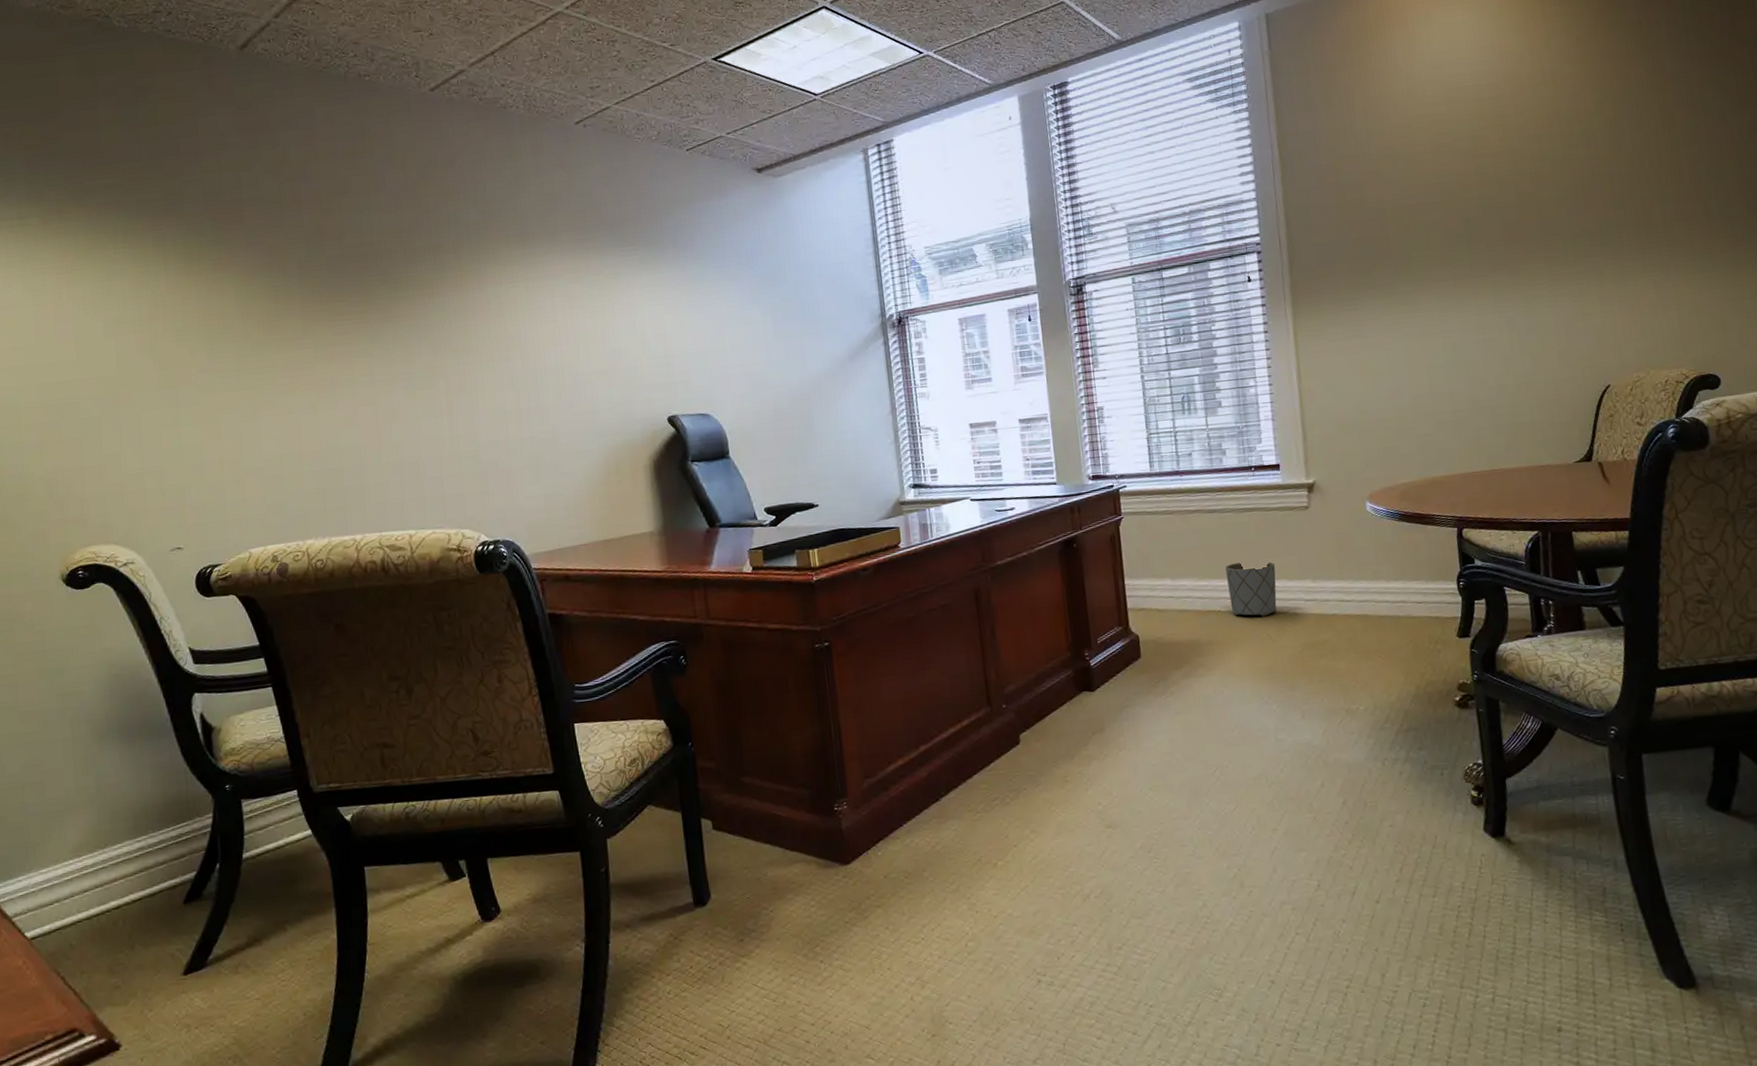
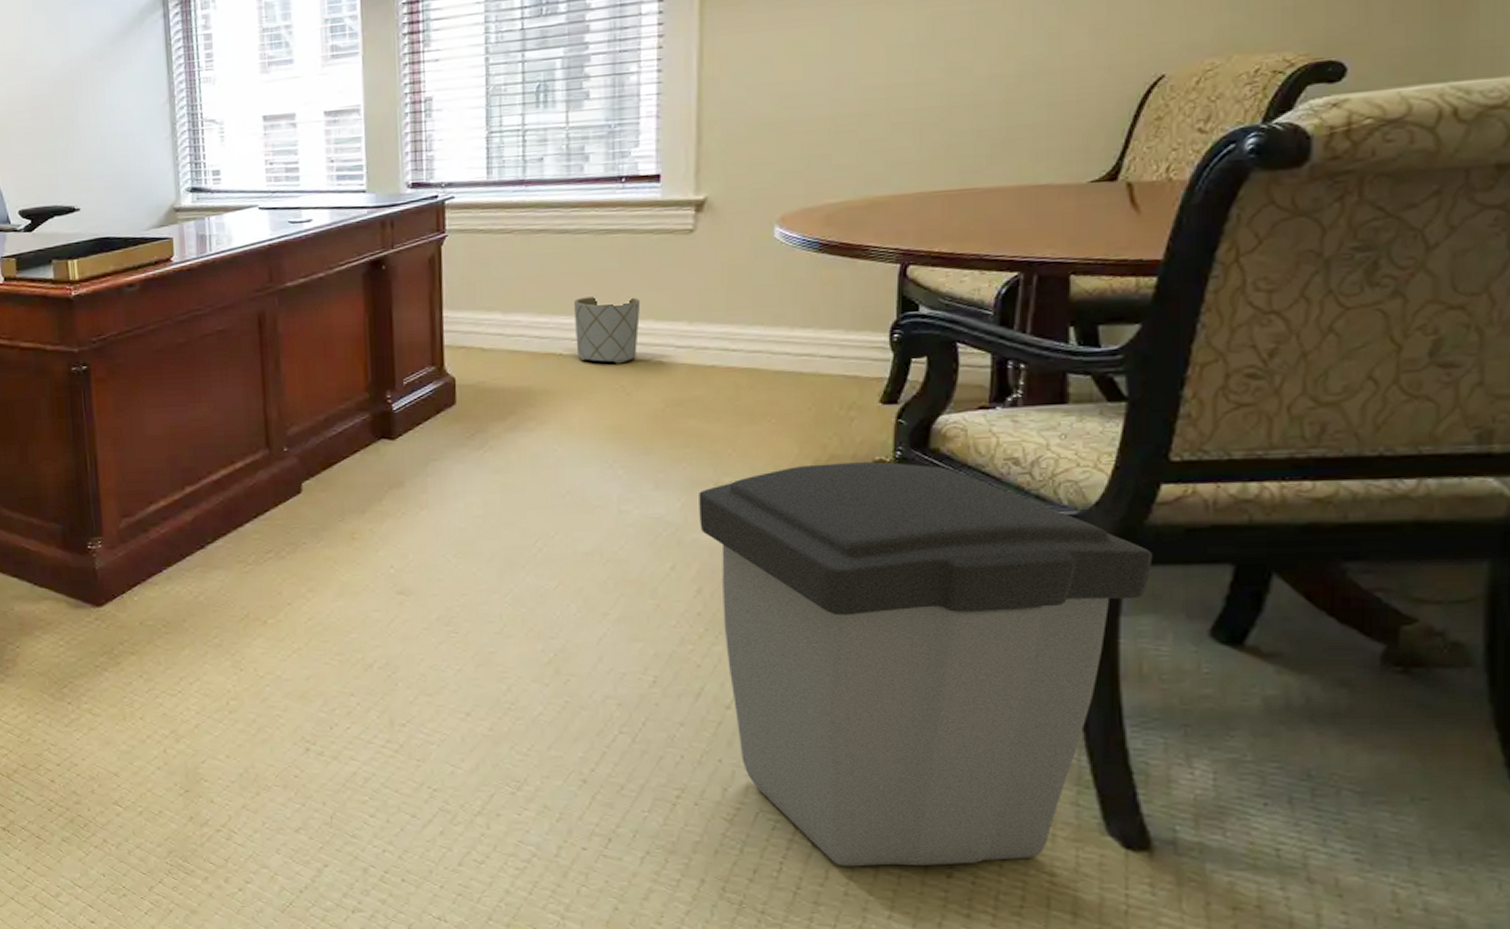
trash can: none [1335,684,1661,1033] -> present [699,461,1153,867]

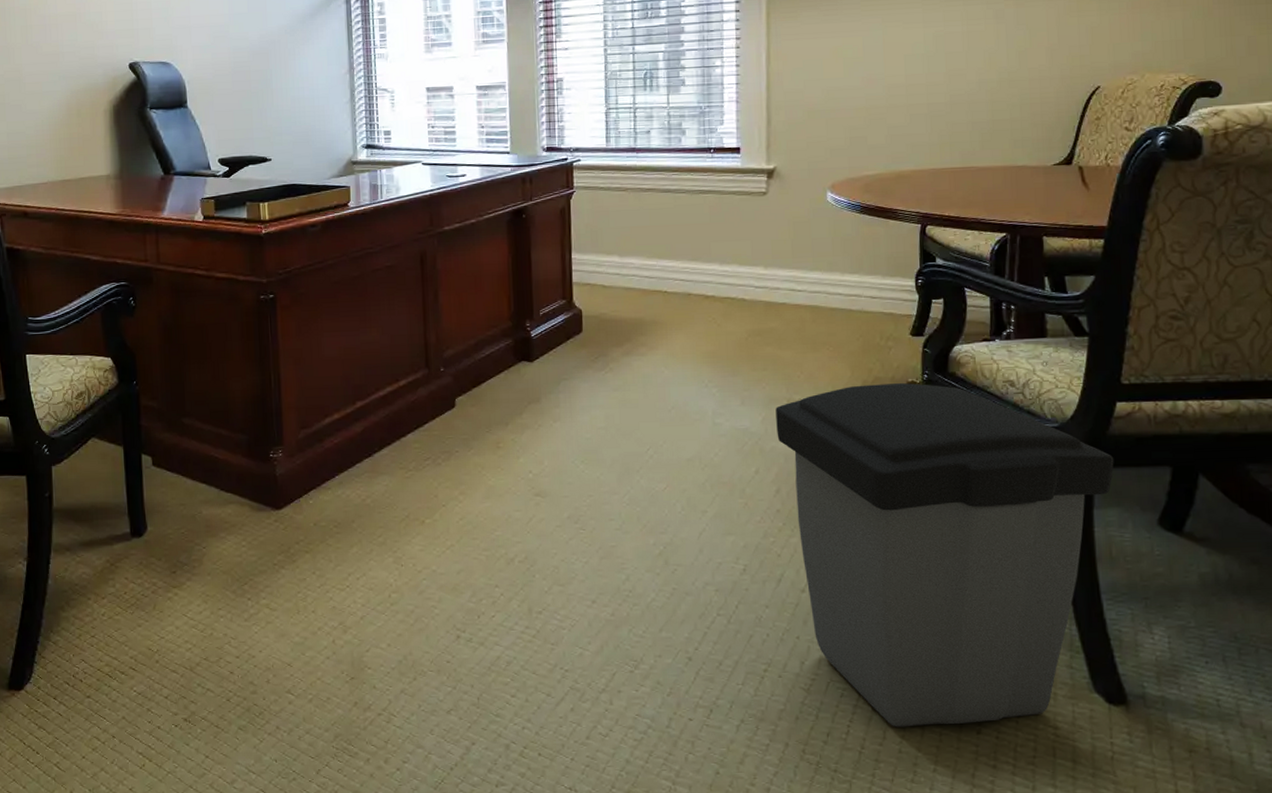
planter: present [574,296,641,364] -> none [676,245,727,301]

